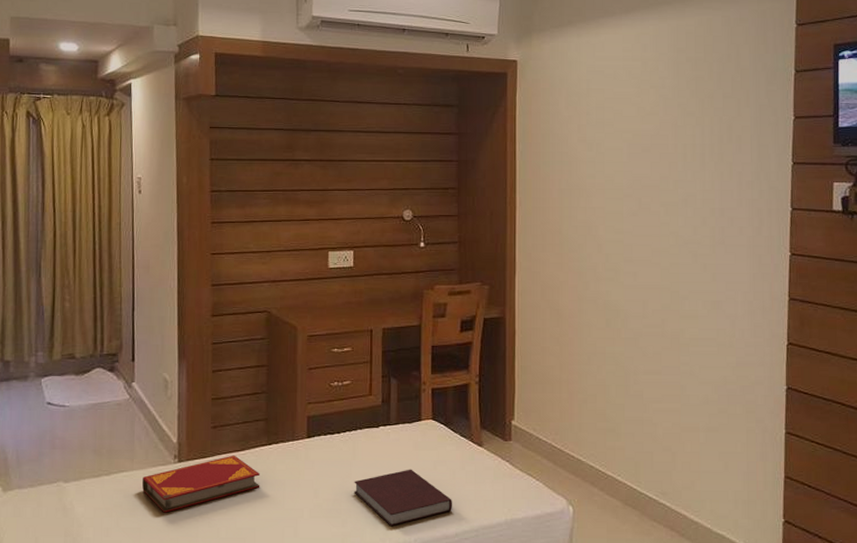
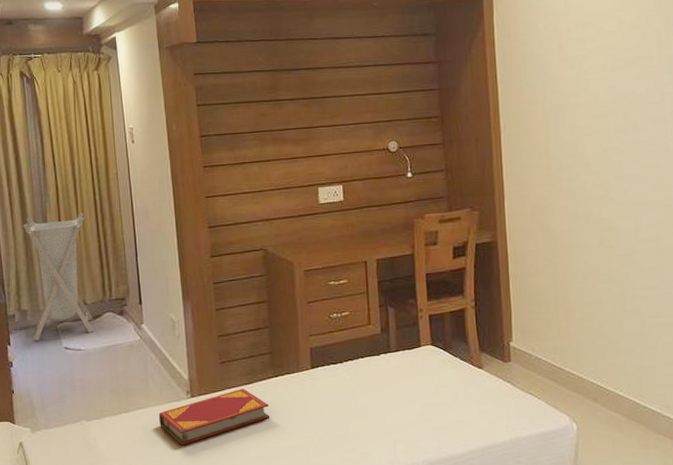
laundry hamper: none [14,261,81,394] -> present [23,212,94,341]
notebook: present [354,469,453,527] -> none [360,393,458,450]

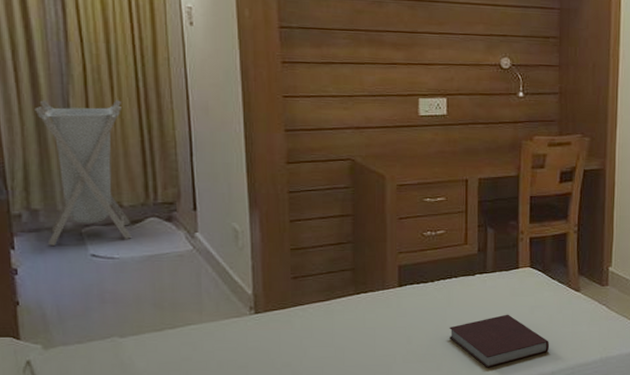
hardback book: present [159,388,270,446] -> none [214,305,349,364]
notebook: none [360,393,458,450] -> present [449,314,550,368]

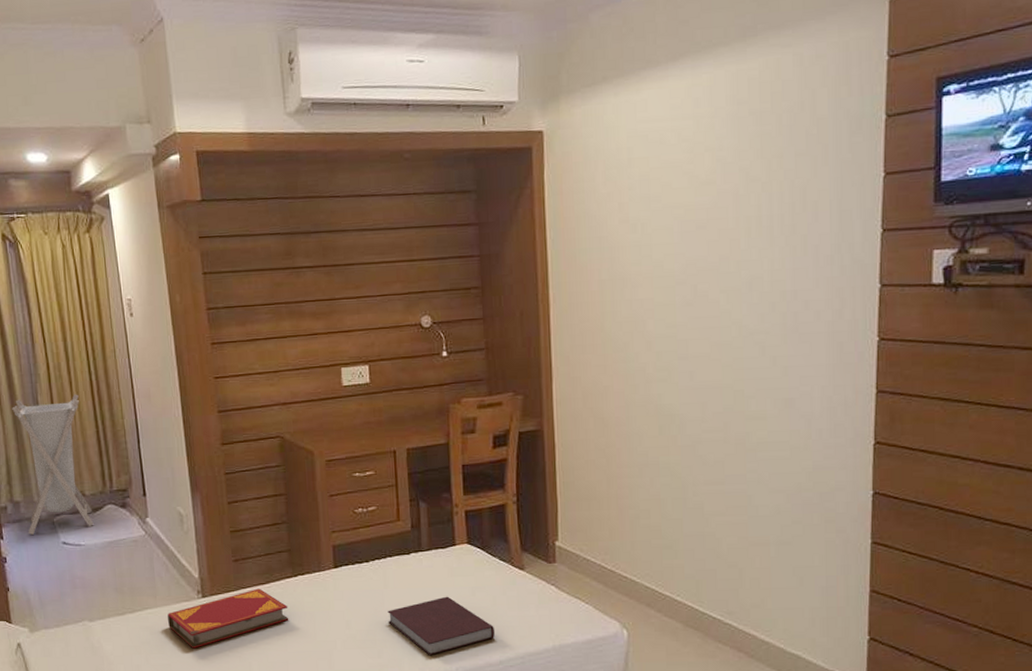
hardback book: none [214,305,349,364] -> present [168,588,289,649]

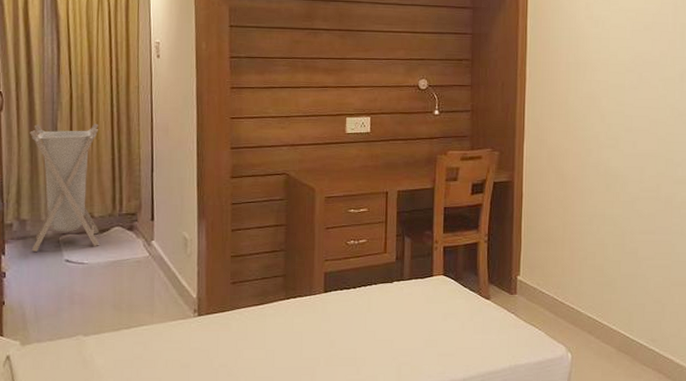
hardback book: present [168,588,289,649] -> none [162,309,279,364]
notebook: present [387,596,496,656] -> none [368,320,462,374]

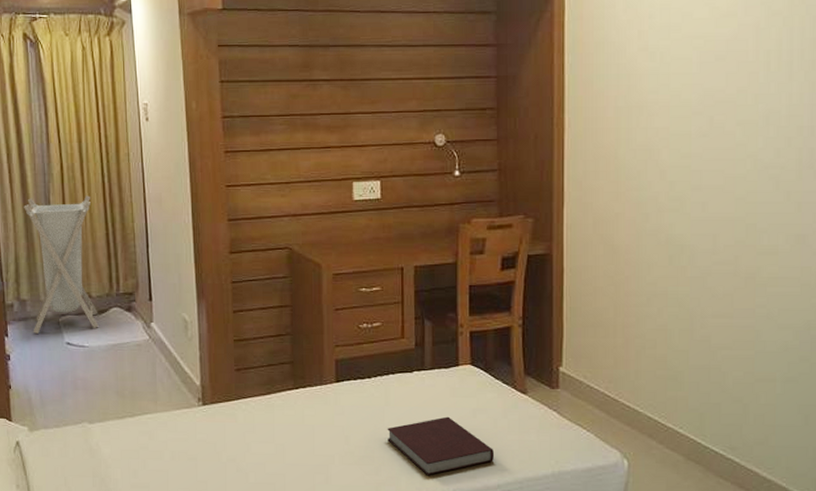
notebook: none [368,320,462,374] -> present [387,416,495,476]

